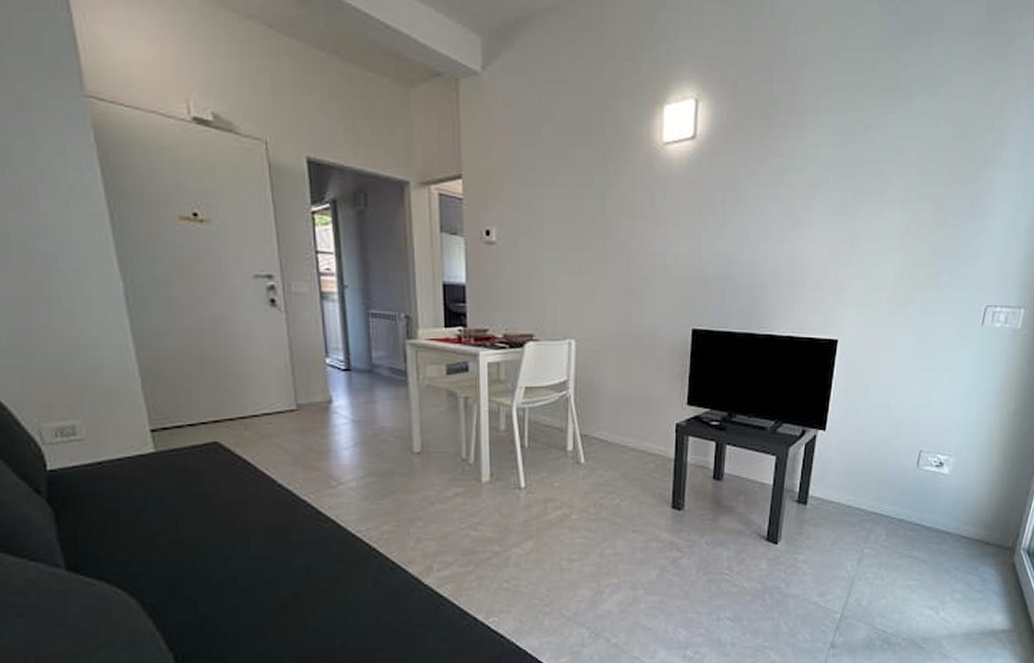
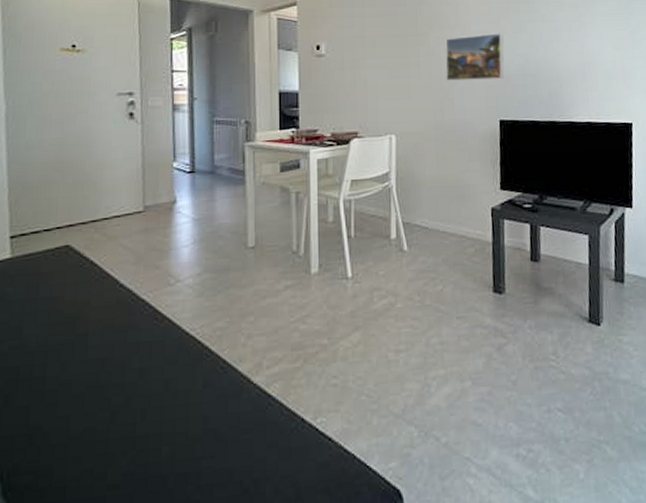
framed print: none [635,227,704,282] -> present [445,33,504,81]

